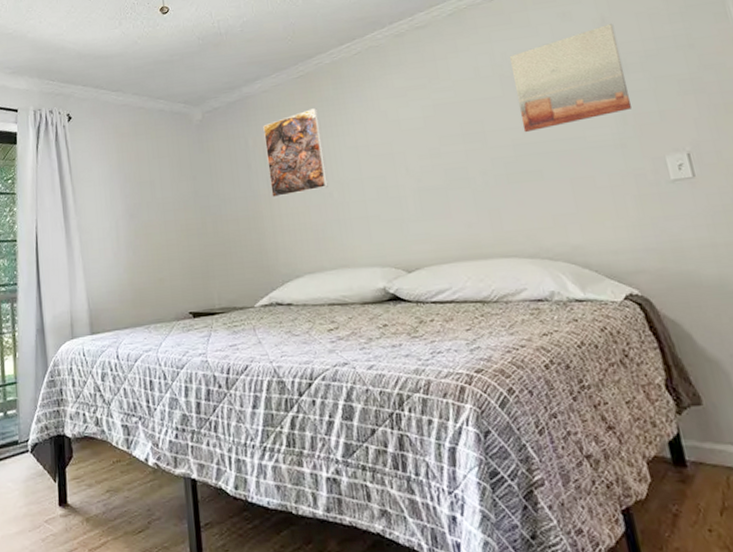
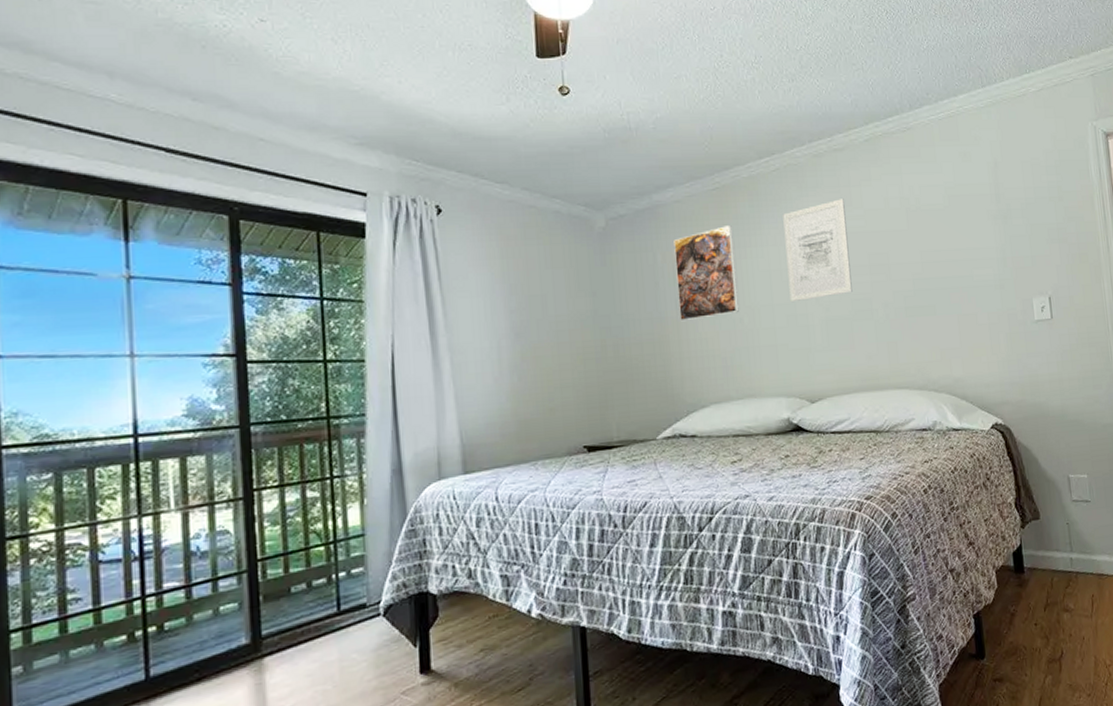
wall art: none [367,73,445,176] -> present [783,199,853,303]
wall art: present [510,24,631,133] -> none [916,169,1011,268]

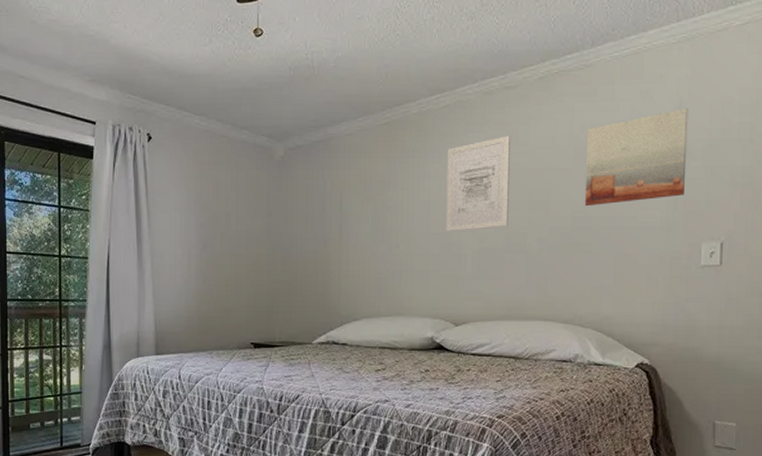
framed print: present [674,224,739,322] -> none [342,157,397,243]
wall art: none [916,169,1011,268] -> present [584,109,689,207]

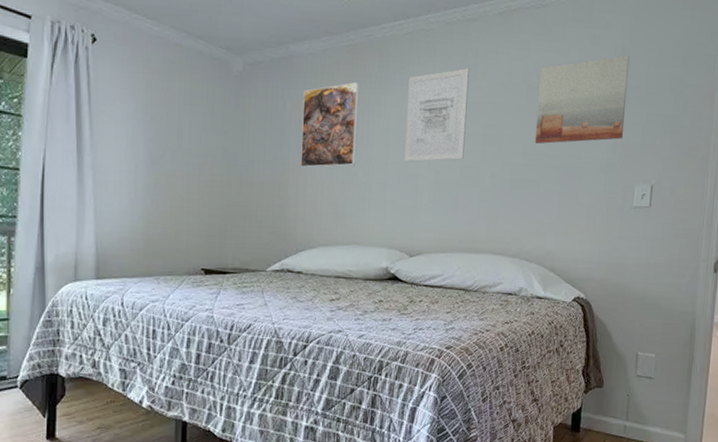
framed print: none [342,157,397,243] -> present [300,81,359,168]

